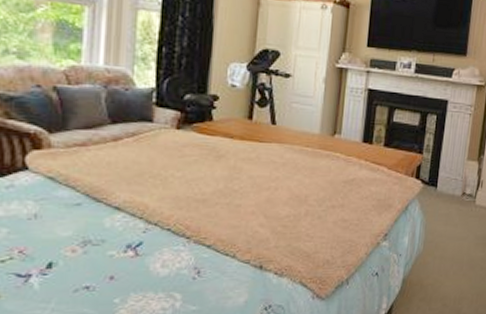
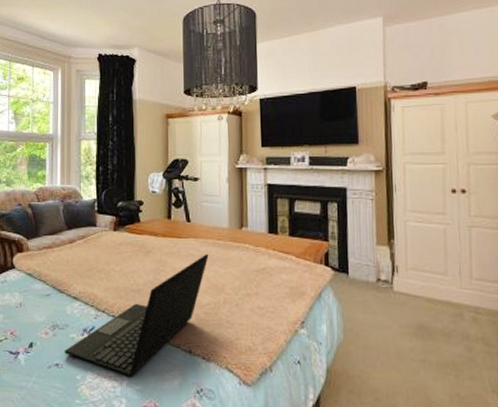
laptop: none [98,161,294,298] -> present [64,253,209,378]

